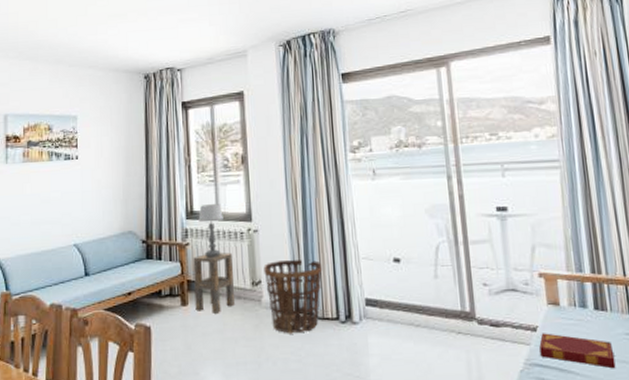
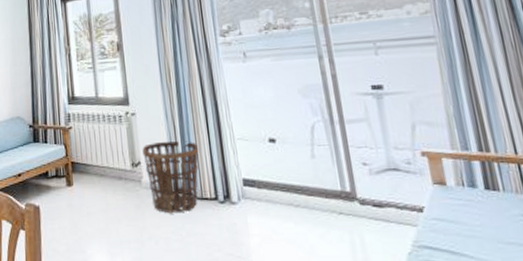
side table: present [193,252,234,314] -> none [76,135,116,194]
table lamp: present [198,204,223,258] -> none [79,89,103,141]
hardback book: present [539,333,616,369] -> none [427,214,514,252]

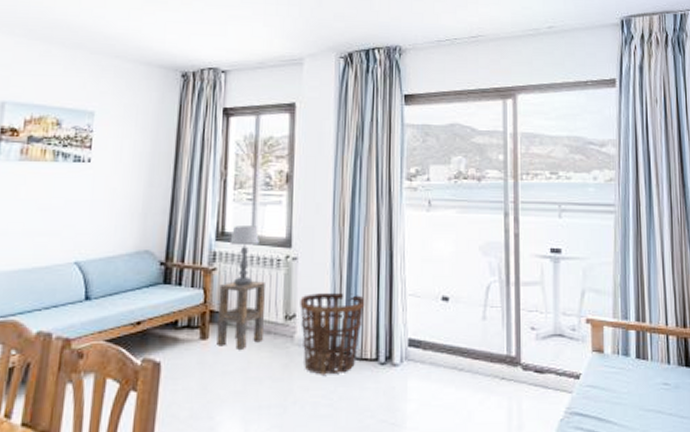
side table: none [76,135,116,194] -> present [216,281,265,349]
table lamp: none [79,89,103,141] -> present [230,226,259,286]

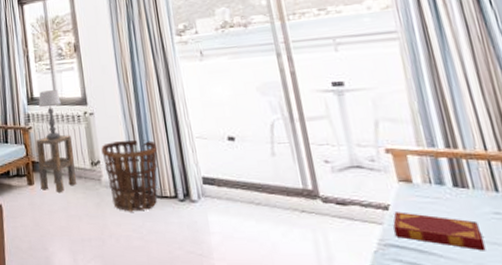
hardback book: none [581,381,652,419] -> present [393,212,486,251]

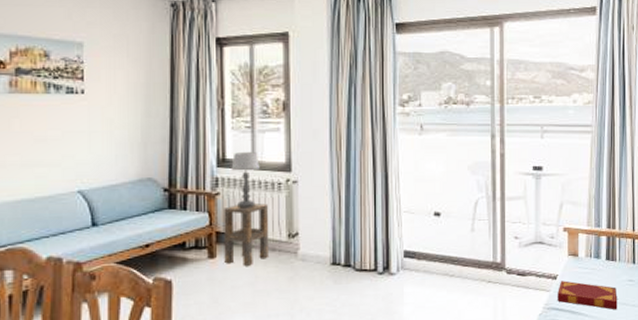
basket: present [101,140,158,212] -> none [302,212,363,286]

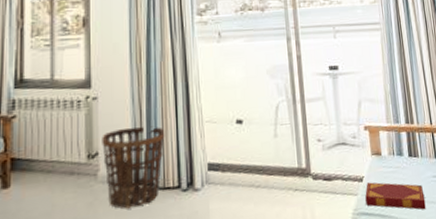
side table: present [224,203,268,266] -> none [19,123,66,195]
table lamp: present [231,152,260,209] -> none [29,70,59,131]
basket: none [302,212,363,286] -> present [102,126,165,209]

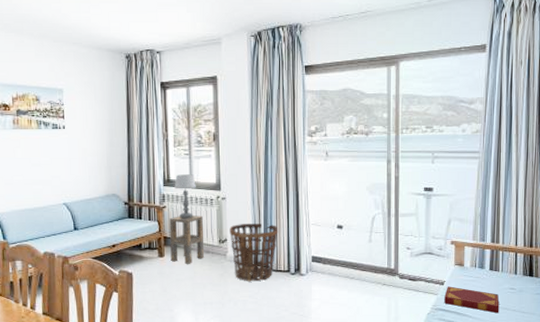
side table: none [19,123,66,195] -> present [169,215,204,264]
table lamp: none [29,70,59,131] -> present [174,174,196,219]

